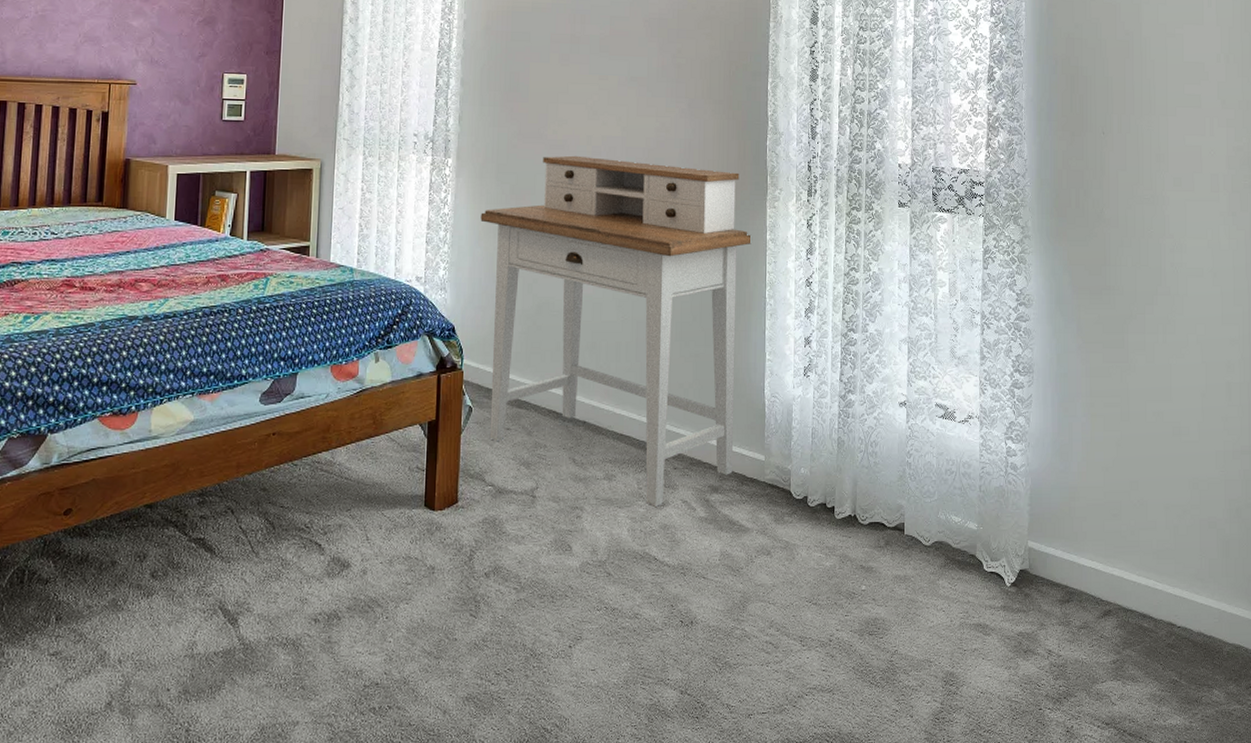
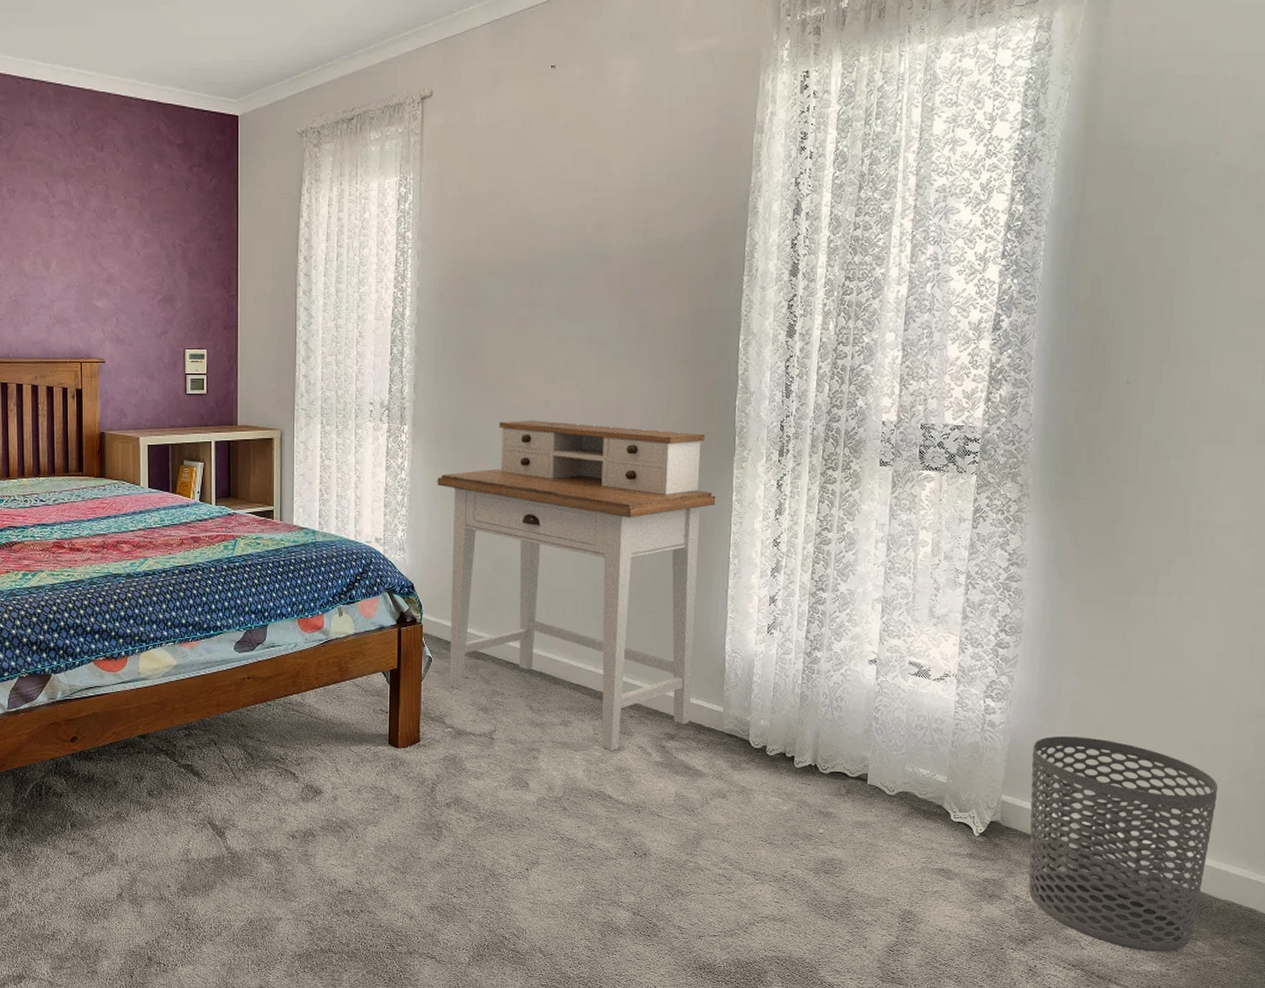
waste bin: none [1052,477,1216,704] -> present [1028,735,1218,952]

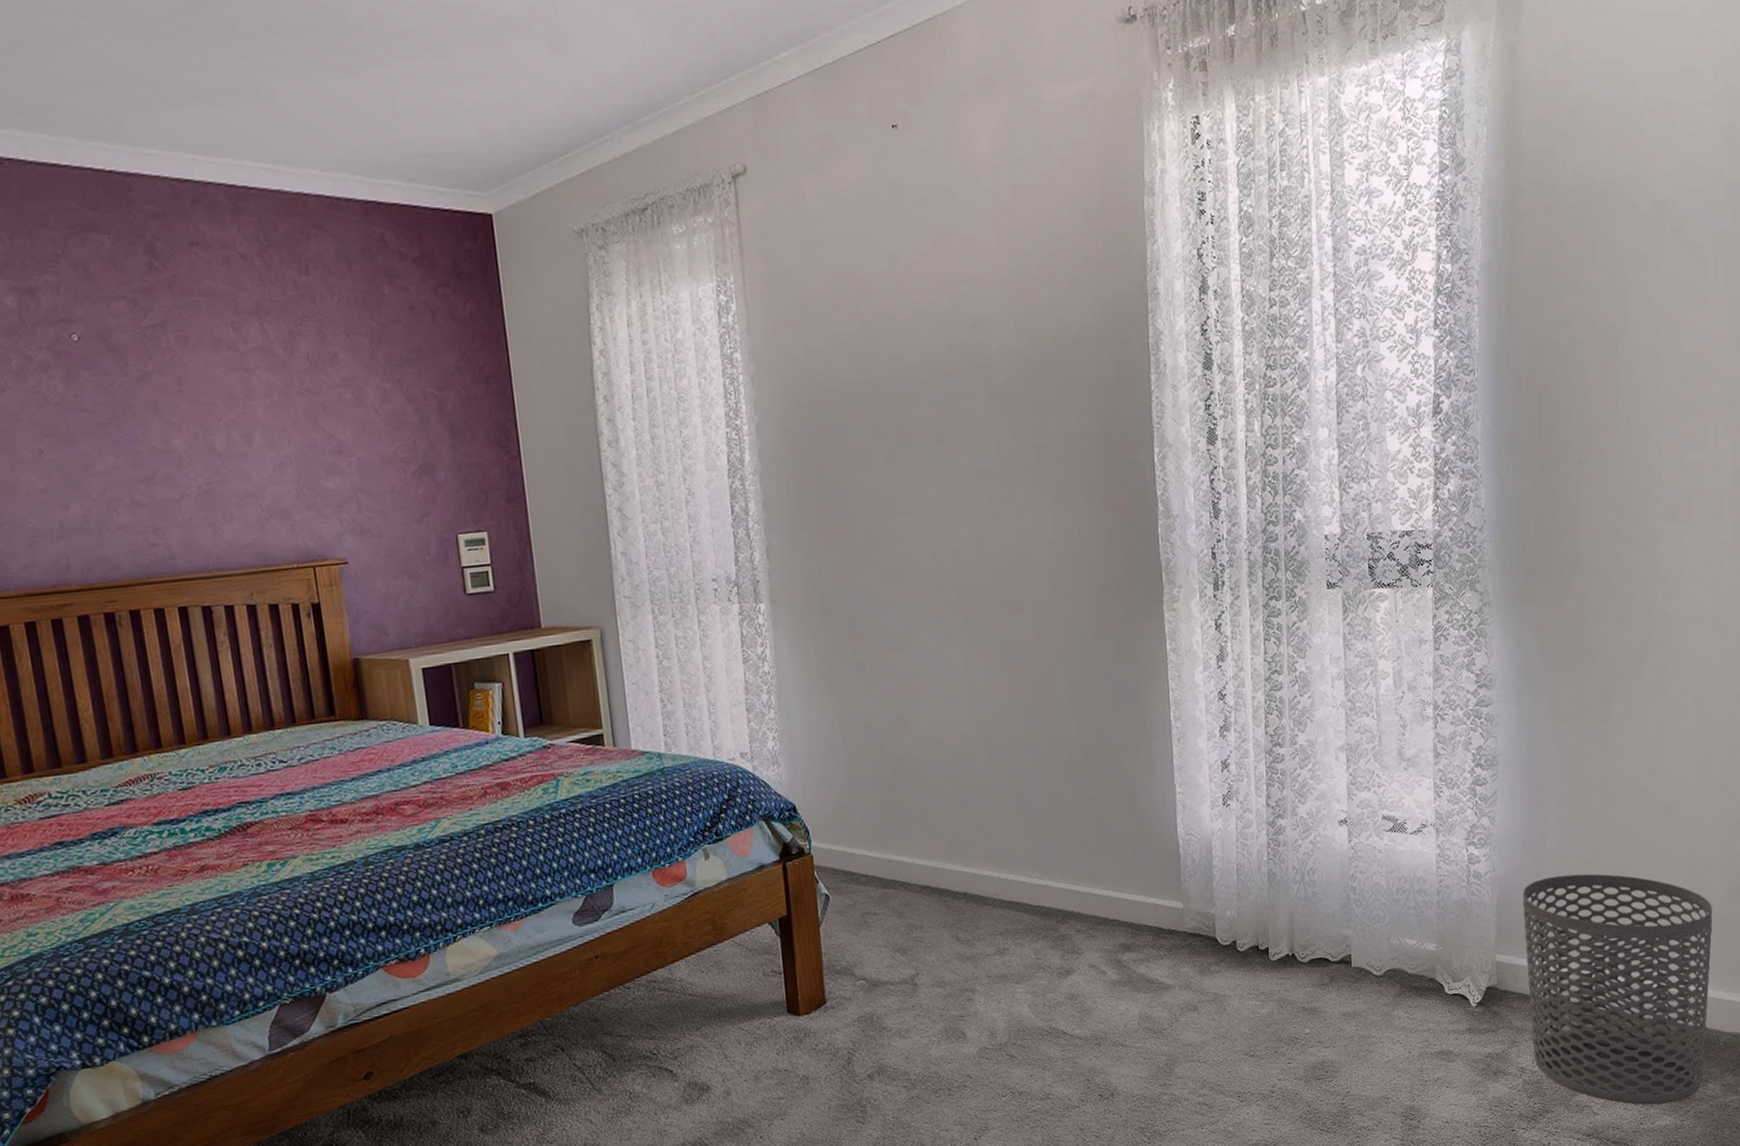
desk: present [437,420,716,751] -> none [809,573,1148,977]

